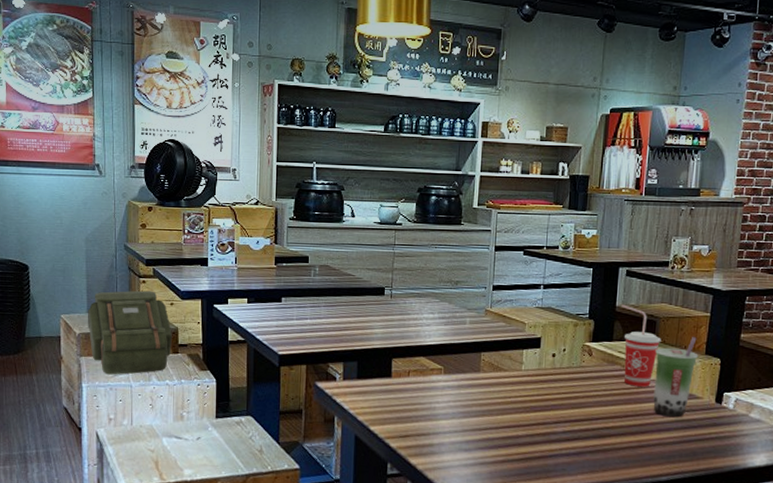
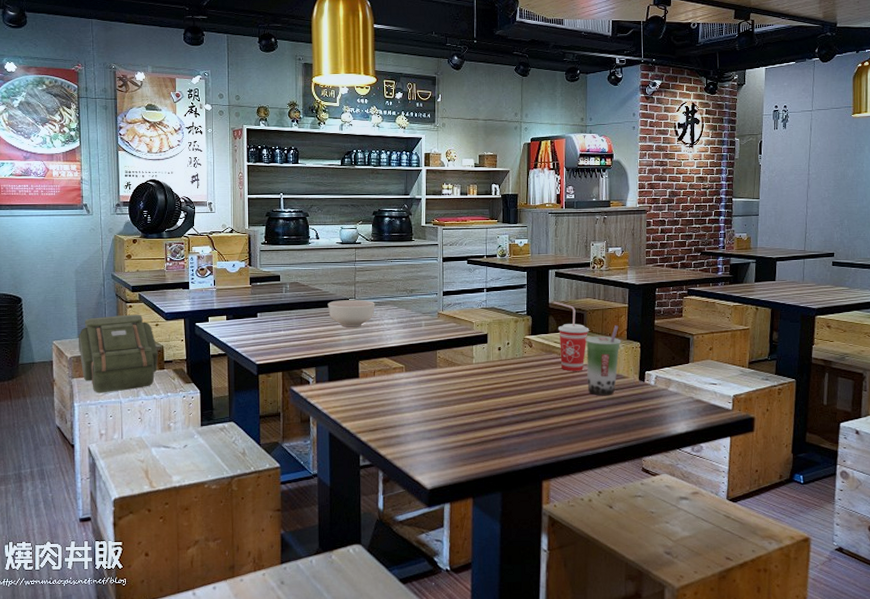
bowl: none [360,288,414,320] -> present [327,300,375,327]

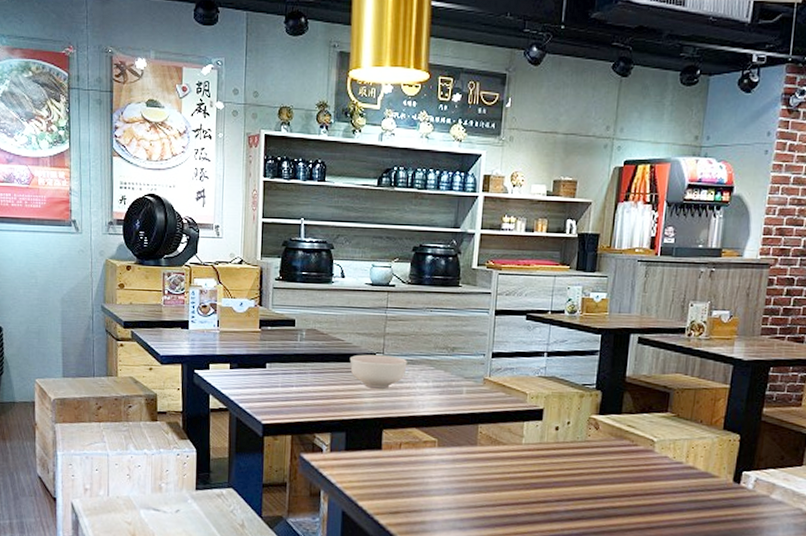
backpack: present [79,314,158,393] -> none [63,354,151,443]
beverage cup: present [554,301,589,371] -> none [632,374,675,464]
beverage cup: present [585,325,622,396] -> none [664,410,716,498]

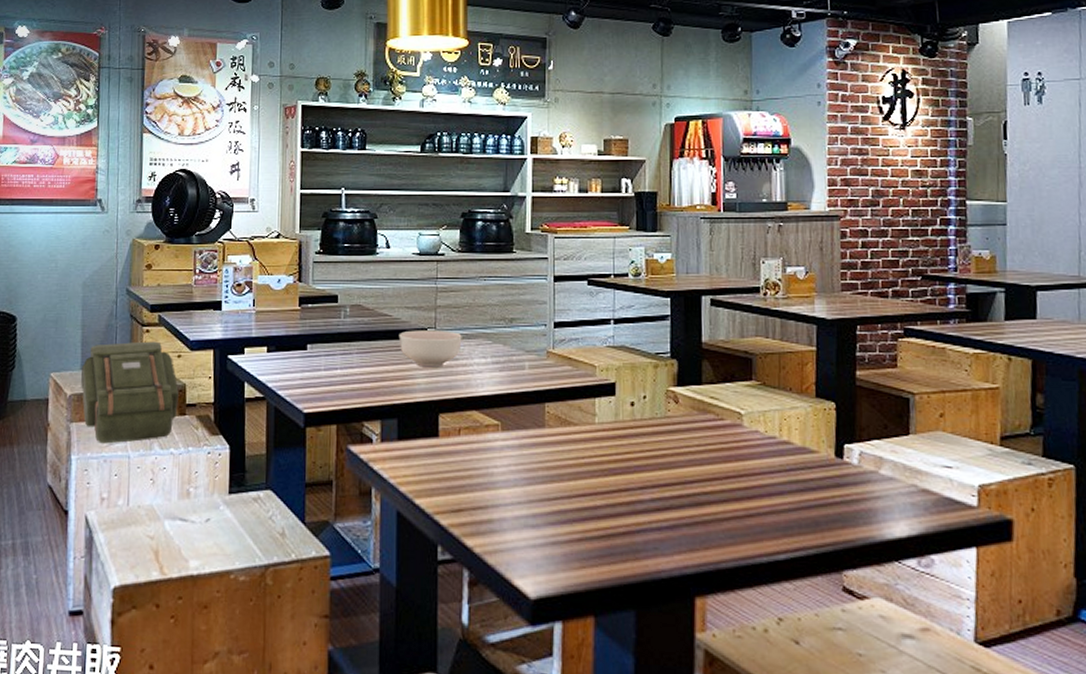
backpack: none [63,354,151,443] -> present [81,341,179,444]

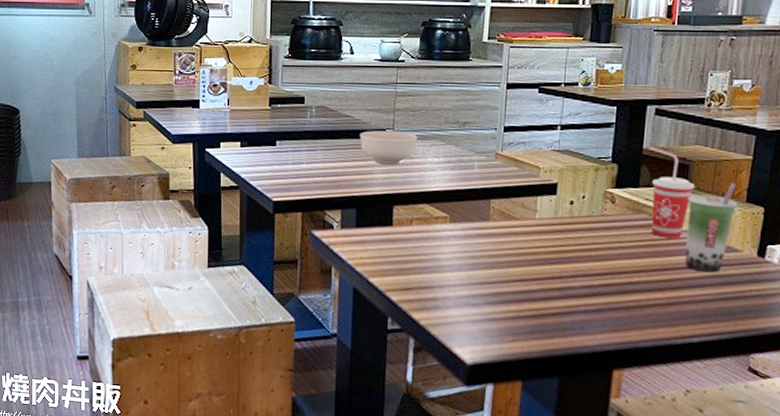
backpack: present [81,341,179,444] -> none [78,134,163,222]
beverage cup: none [709,340,761,440] -> present [649,146,695,238]
beverage cup: none [755,376,808,478] -> present [684,183,738,273]

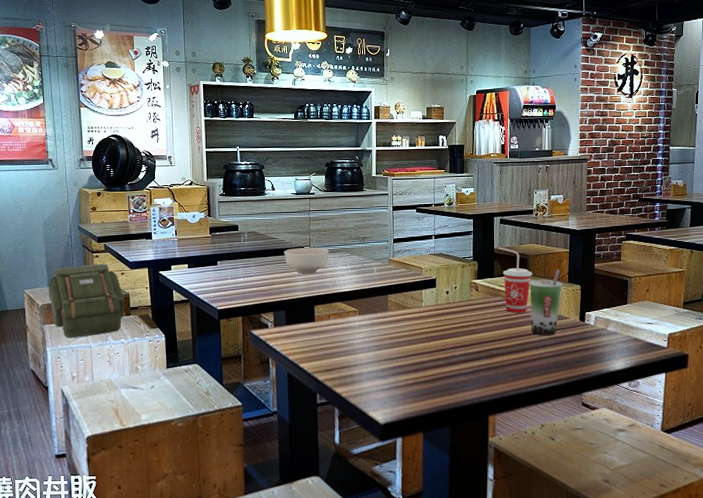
backpack: none [78,134,163,222] -> present [49,263,125,339]

